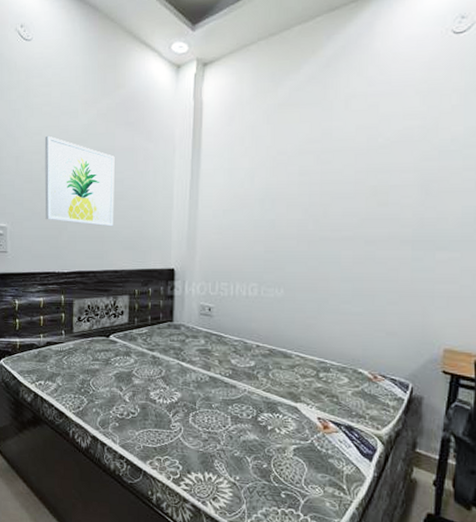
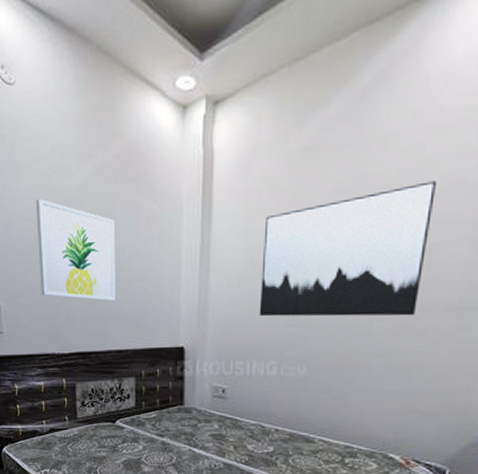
wall art: none [242,135,389,247] -> present [259,181,436,317]

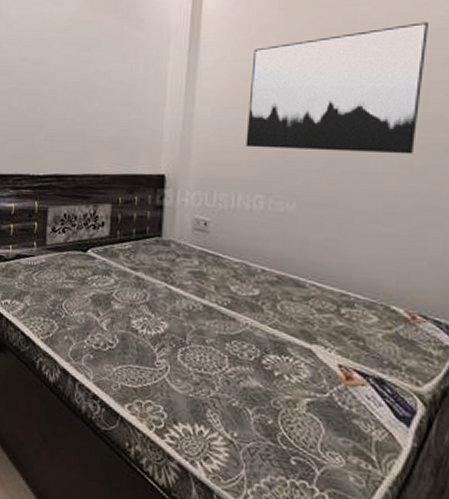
wall art: present [36,198,116,302] -> none [22,24,102,125]

